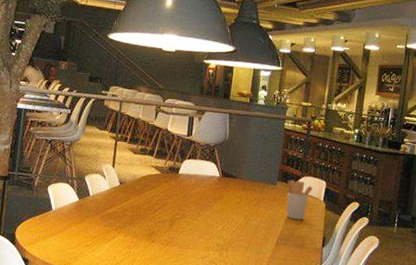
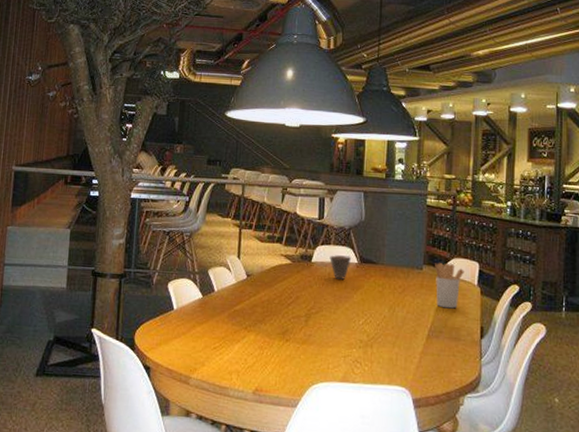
cup: none [195,168,215,191] -> present [329,255,352,280]

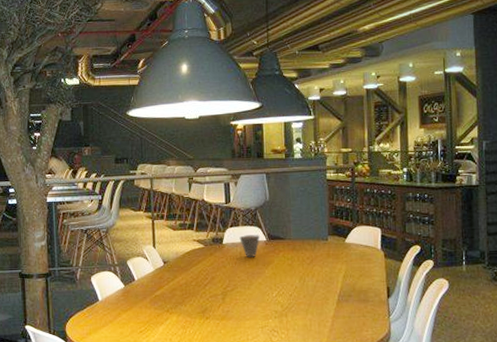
utensil holder: present [435,262,464,309] -> none [339,231,367,274]

